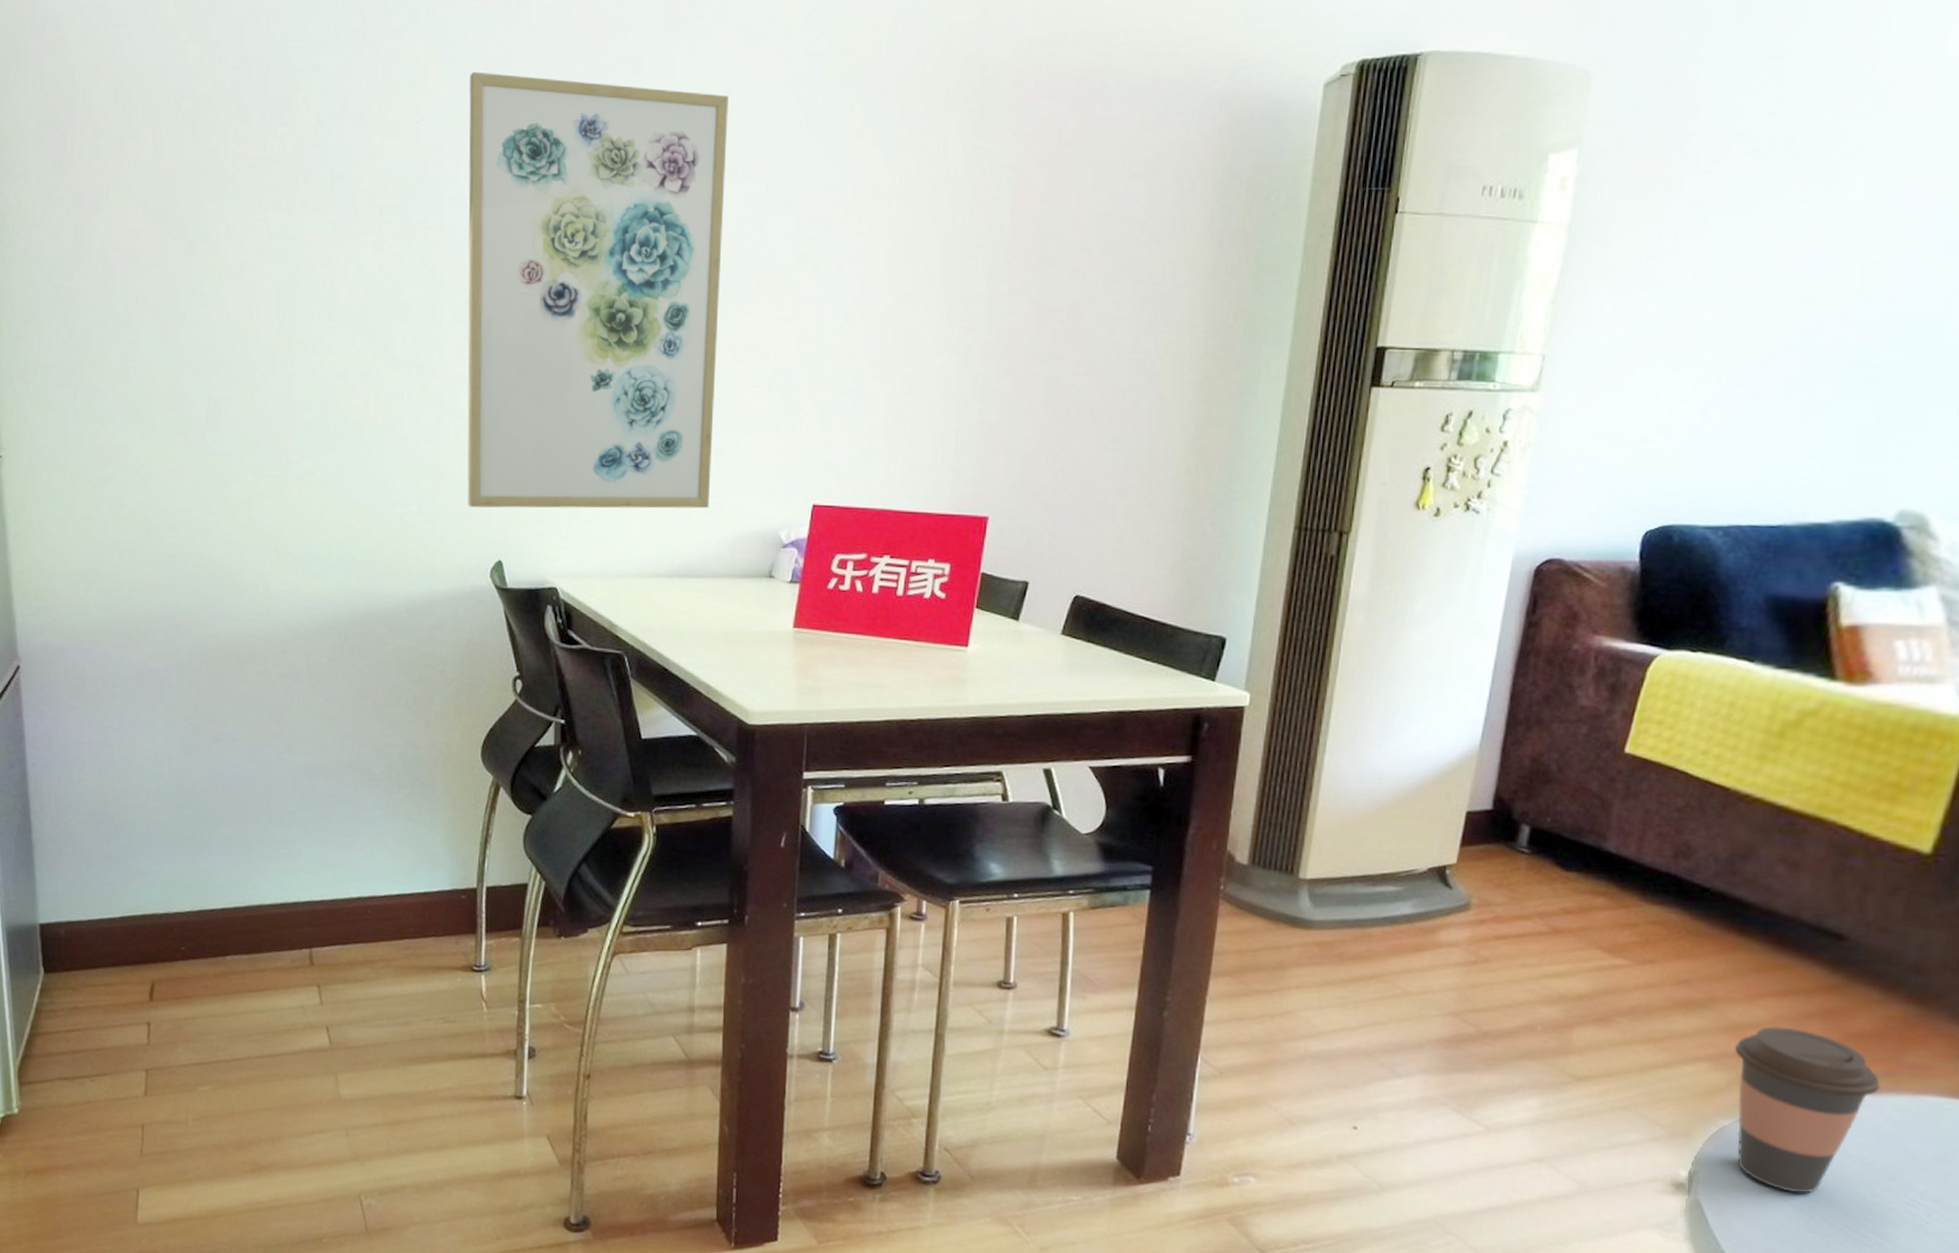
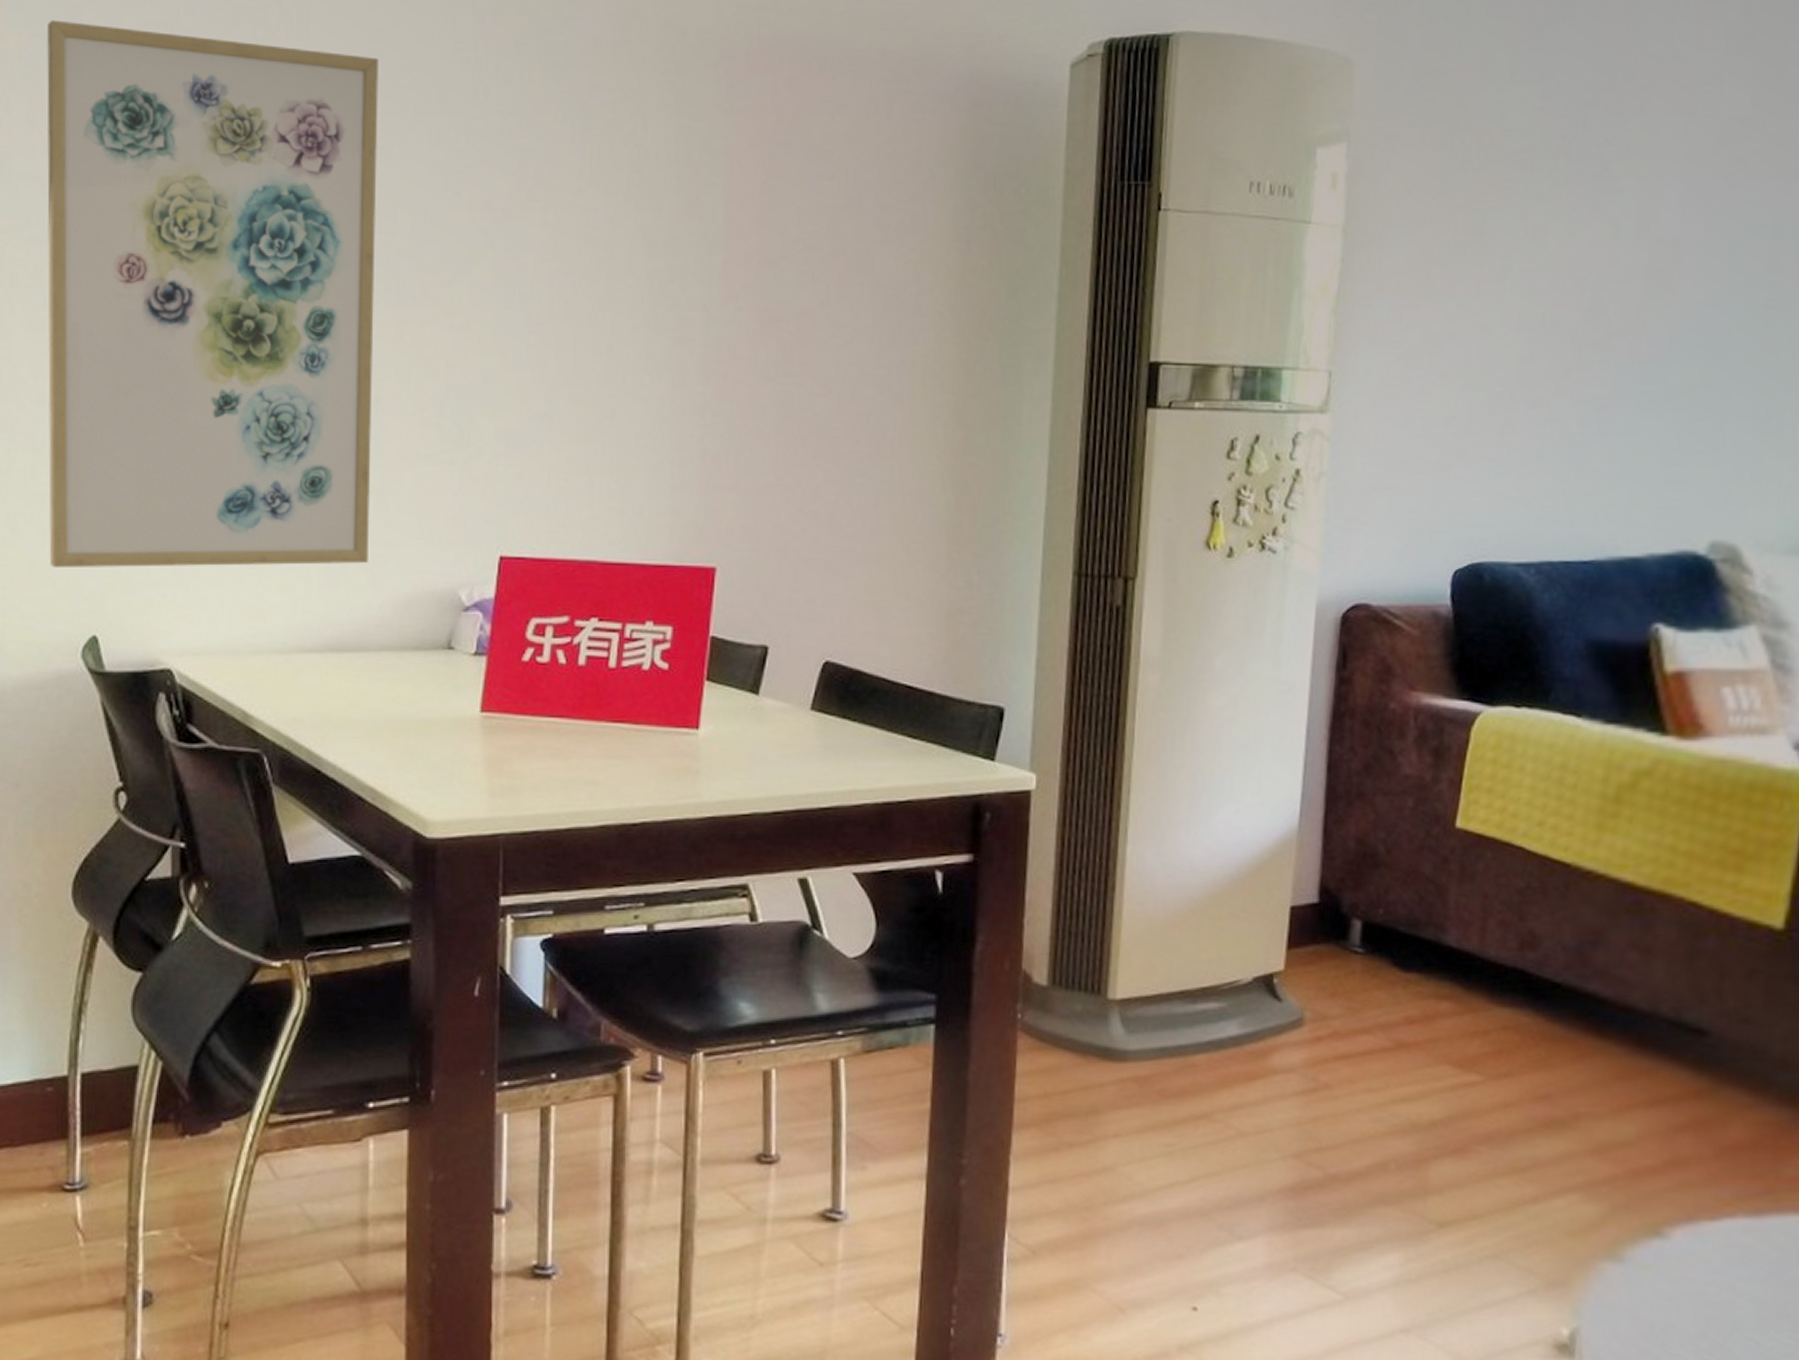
coffee cup: present [1734,1027,1881,1194] -> none [1605,1143,1762,1345]

